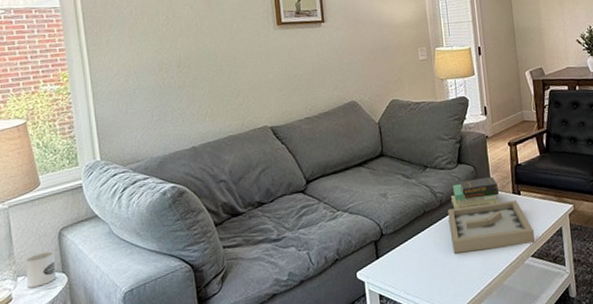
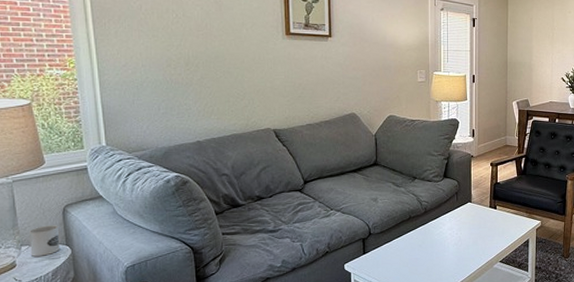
decorative tray: present [448,200,535,254] -> none [431,213,504,255]
books: present [450,177,500,210] -> none [434,192,478,217]

